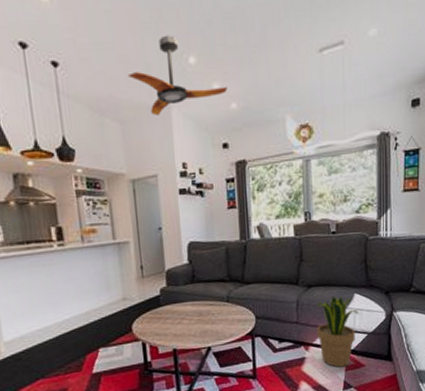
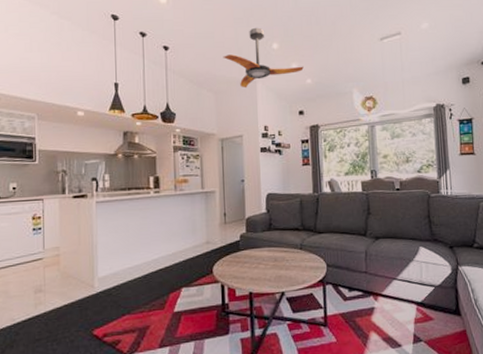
potted plant: present [316,296,360,368] -> none [384,248,426,320]

